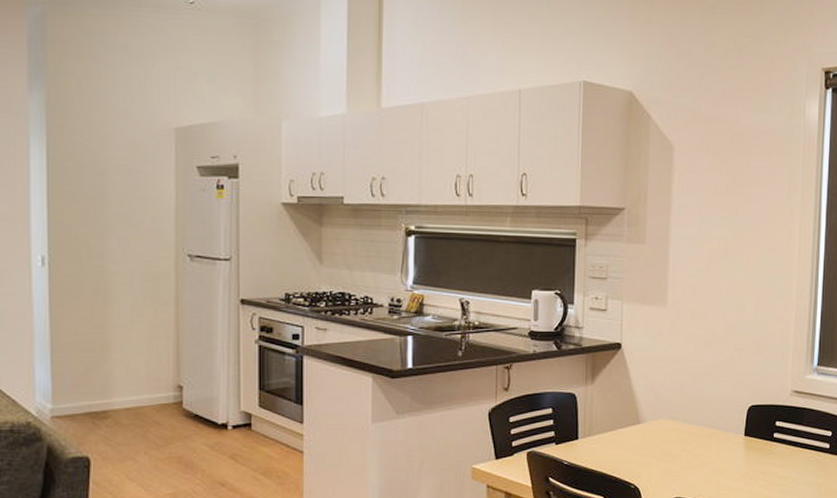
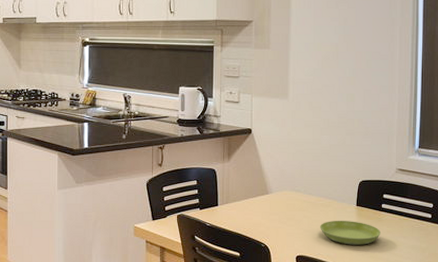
saucer: none [701,454,771,483] -> present [320,221,381,245]

